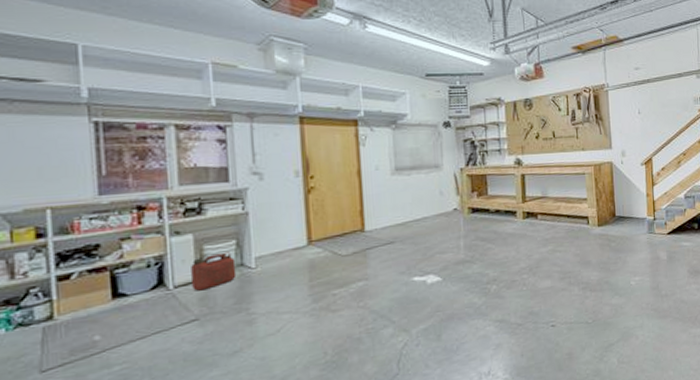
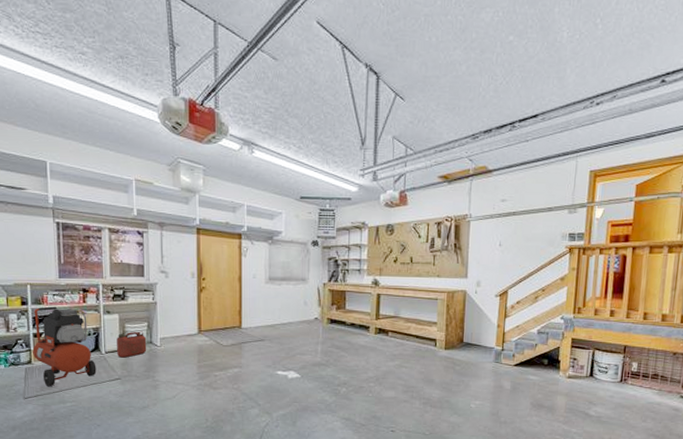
air compressor: none [55,234,161,349] -> present [32,306,97,387]

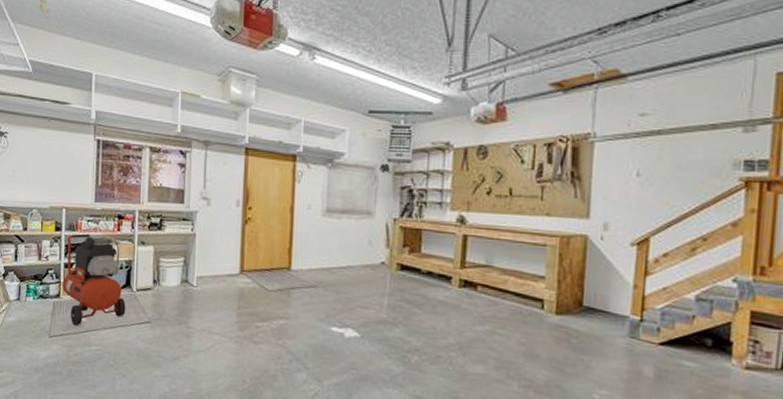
fuel can: present [117,331,147,358] -> none [149,267,182,298]

